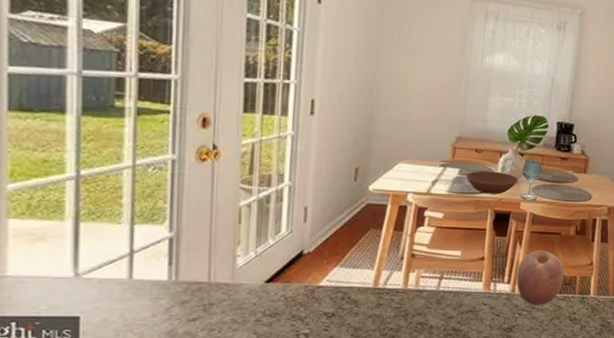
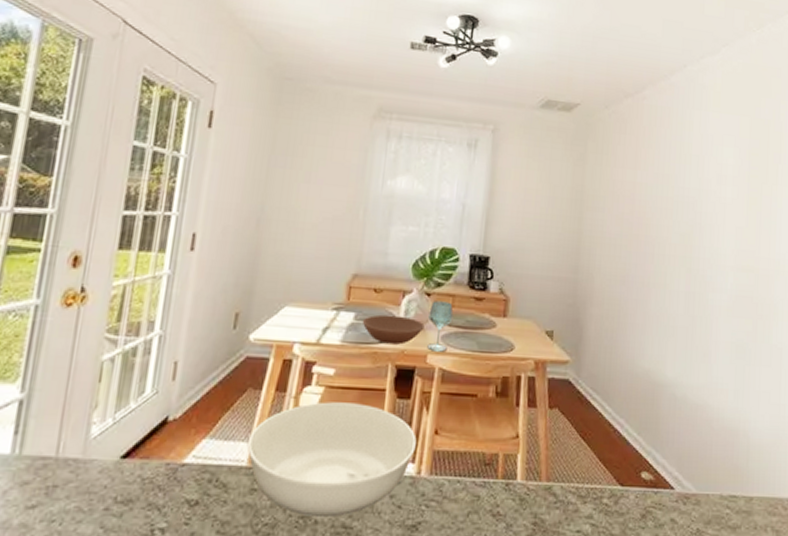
bowl: none [372,239,512,323] -> present [246,402,417,517]
fruit: present [516,250,565,305] -> none [422,417,483,494]

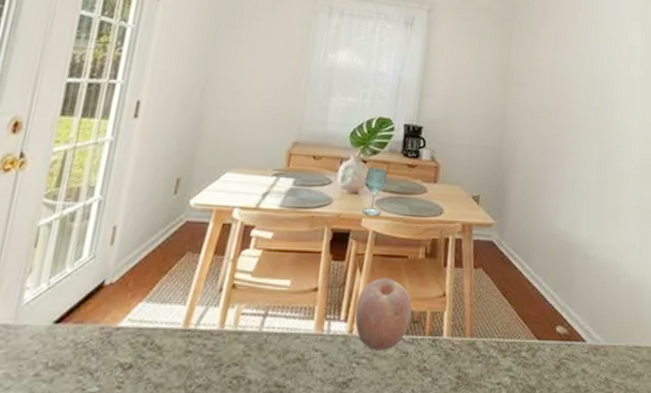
bowl: present [246,402,417,517] -> none [183,264,350,376]
bowl: present [362,314,425,345] -> none [300,180,360,209]
fruit: none [422,417,483,494] -> present [354,278,412,351]

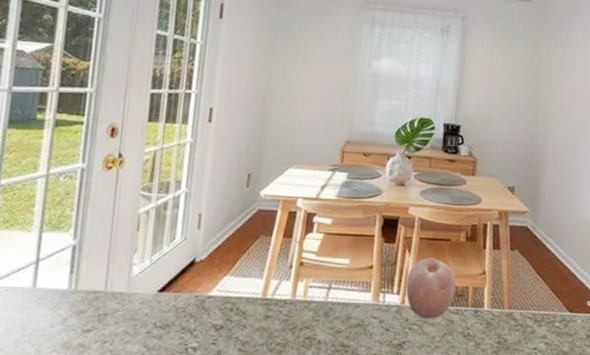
wine glass: present [362,167,388,216] -> none [409,162,431,205]

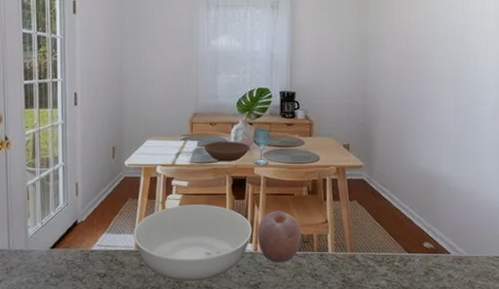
bowl: none [261,246,401,338] -> present [133,204,252,281]
bowl: none [354,174,406,199] -> present [203,141,250,162]
wine glass: none [409,162,431,205] -> present [253,128,271,165]

